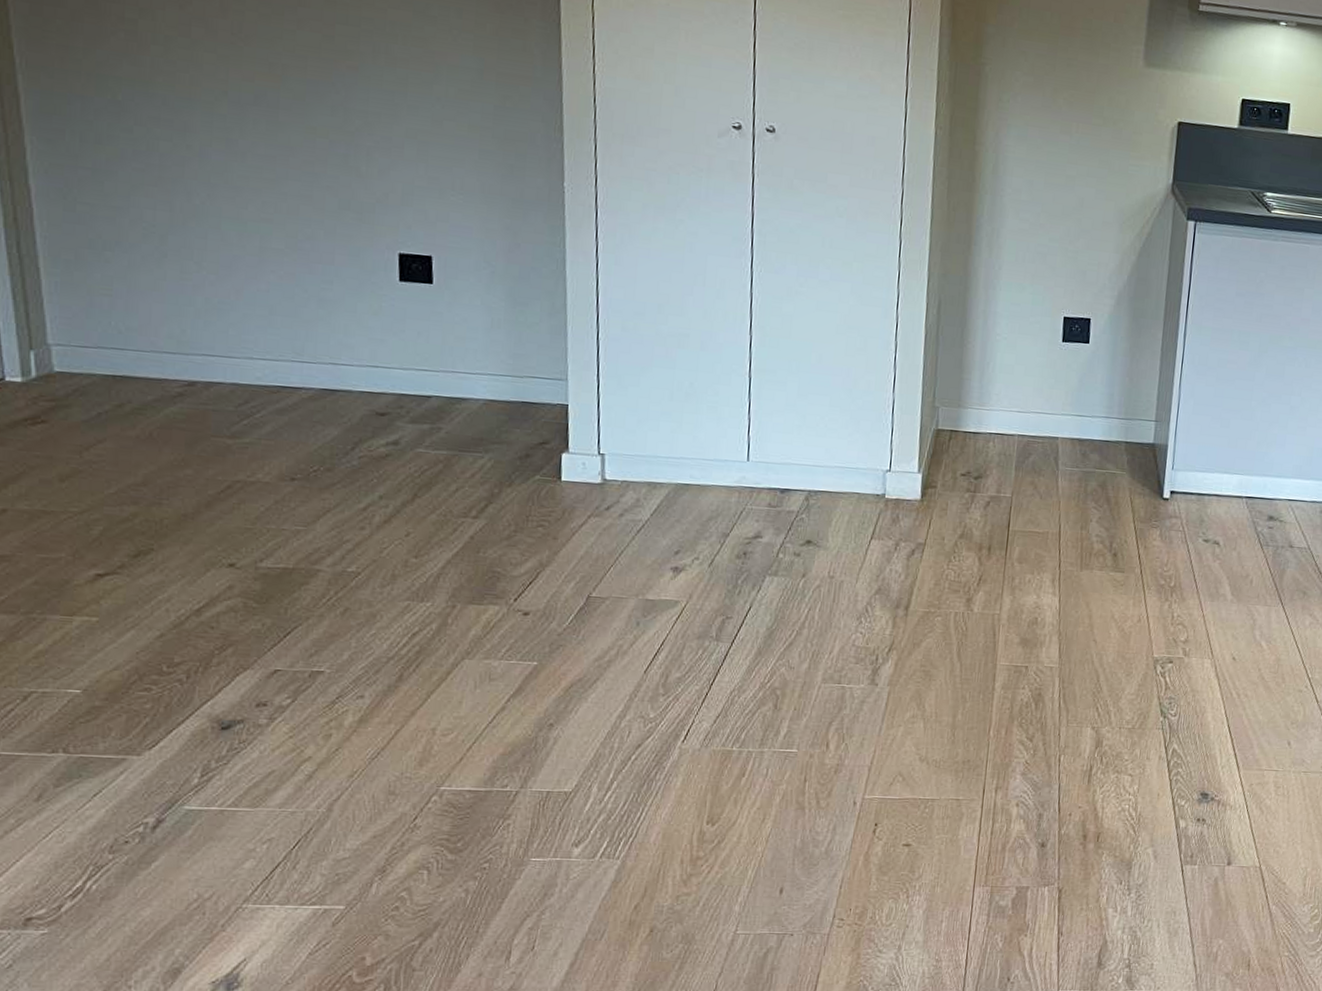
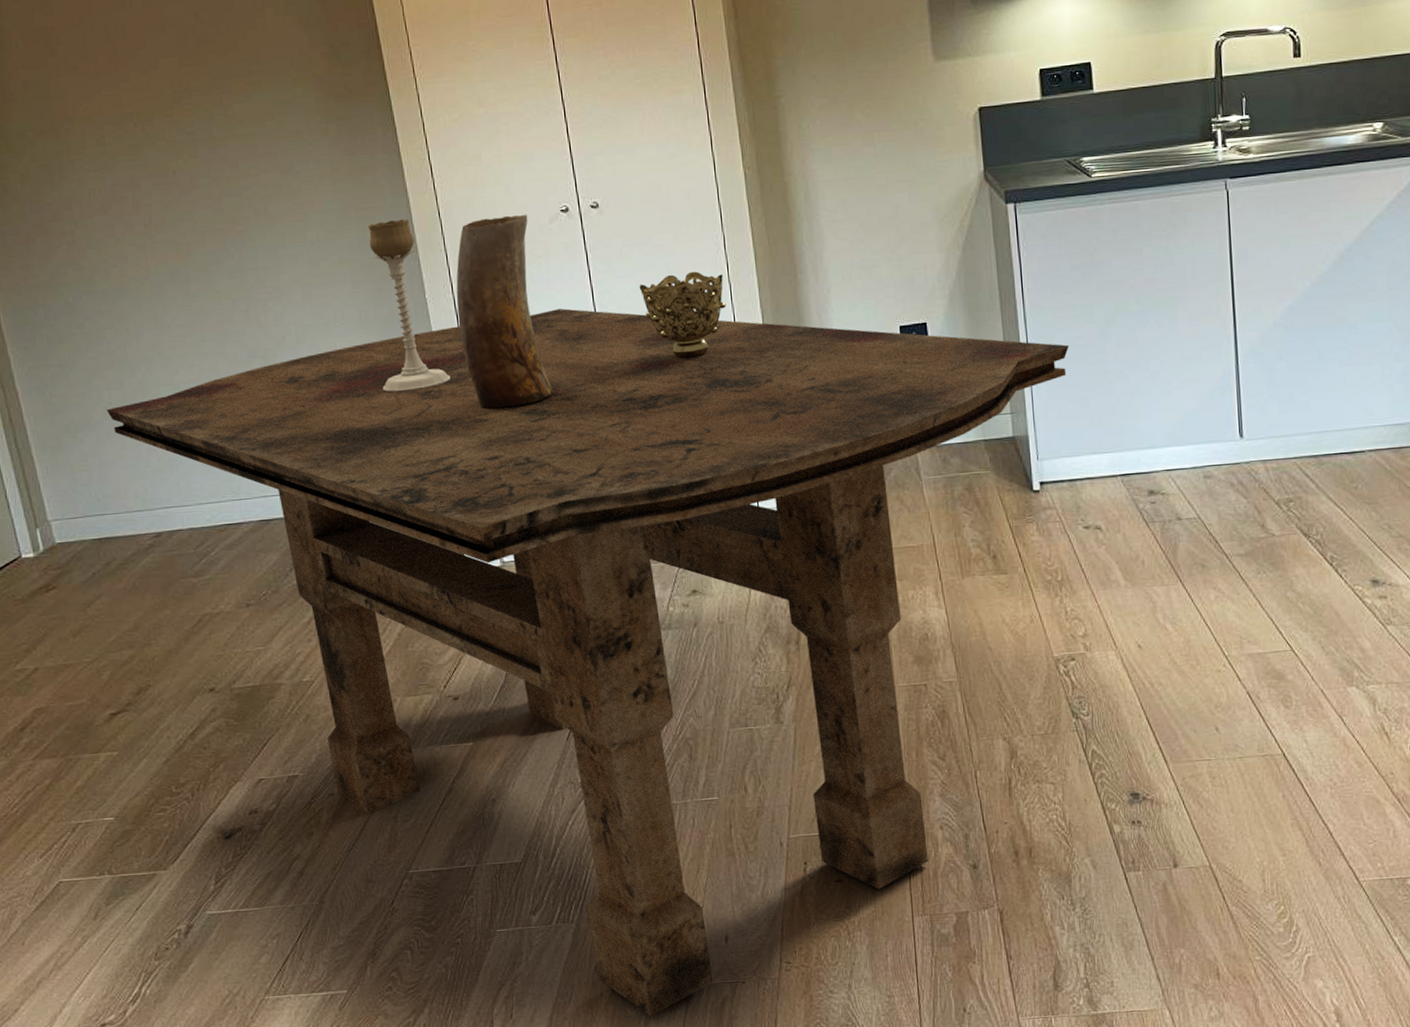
dining table: none [147,219,1222,960] -> present [107,308,1070,1016]
candle holder: none [496,93,578,283] -> present [367,218,451,393]
vase: none [596,116,695,321] -> present [456,214,553,409]
decorative bowl: none [804,217,895,307] -> present [639,271,726,359]

